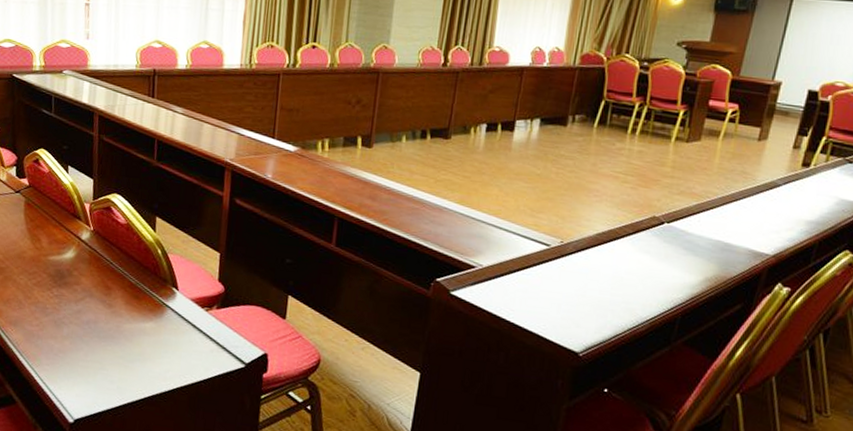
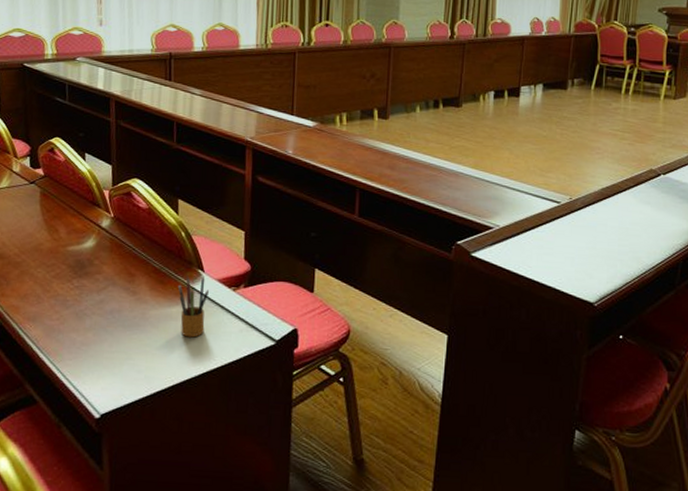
pencil box: none [152,292,182,354] -> present [177,275,209,338]

